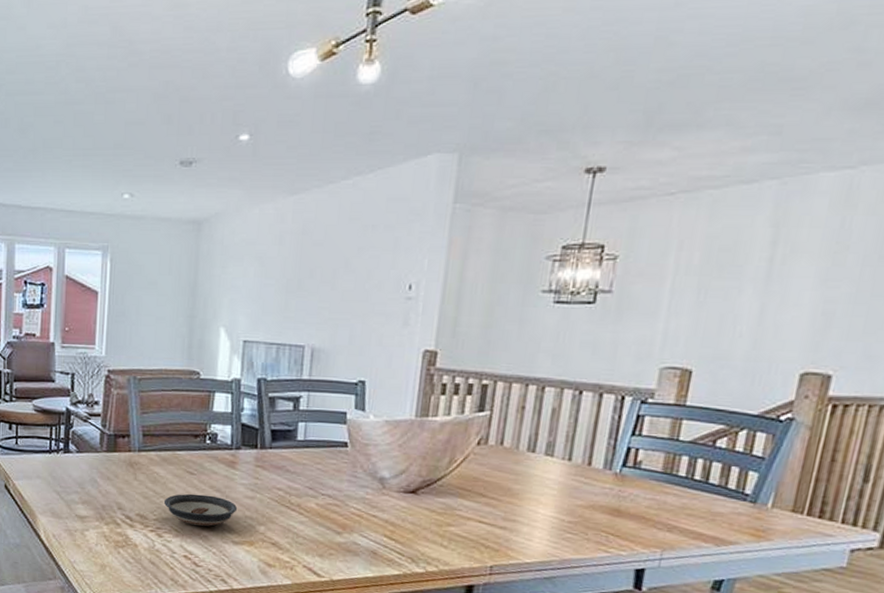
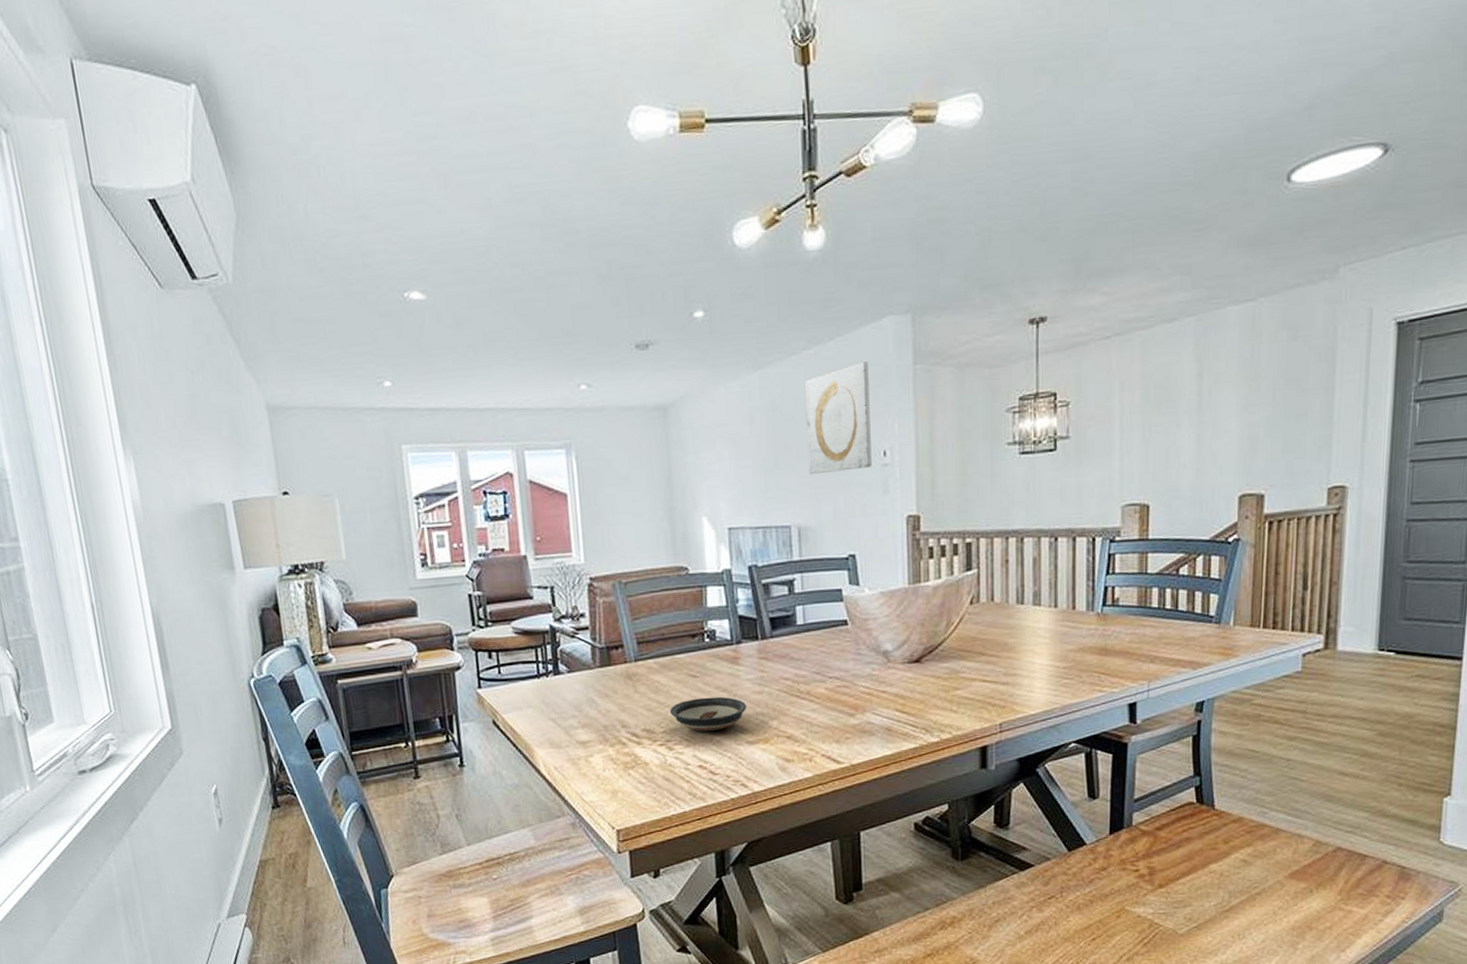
wall art: none [330,196,406,300] -> present [804,362,872,475]

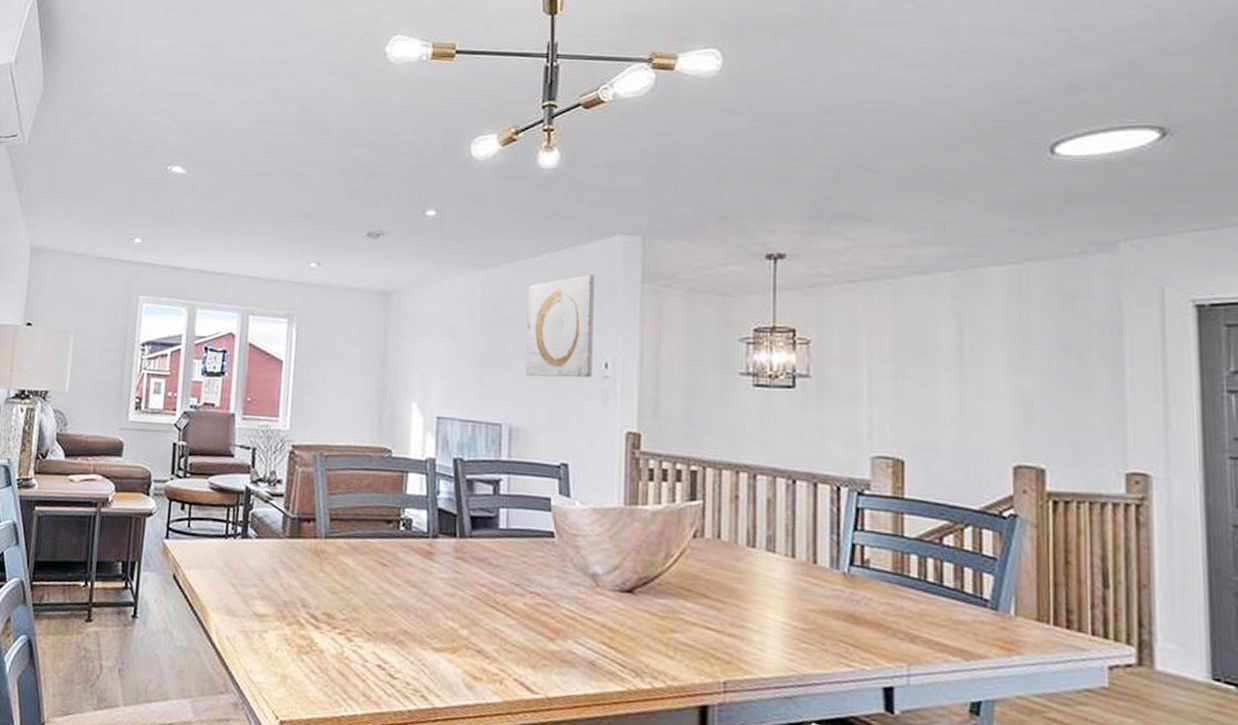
saucer: present [669,696,747,731] -> none [353,589,437,629]

